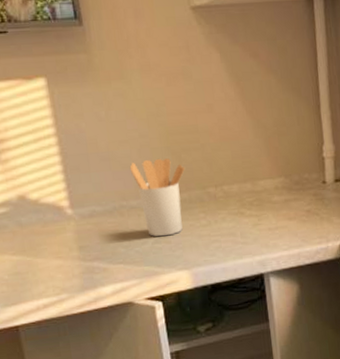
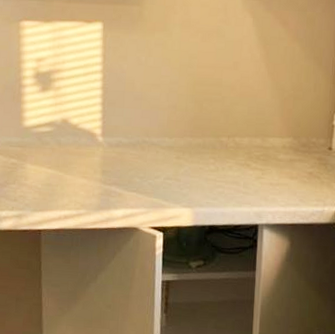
utensil holder: present [129,158,185,237] -> none [157,103,204,175]

